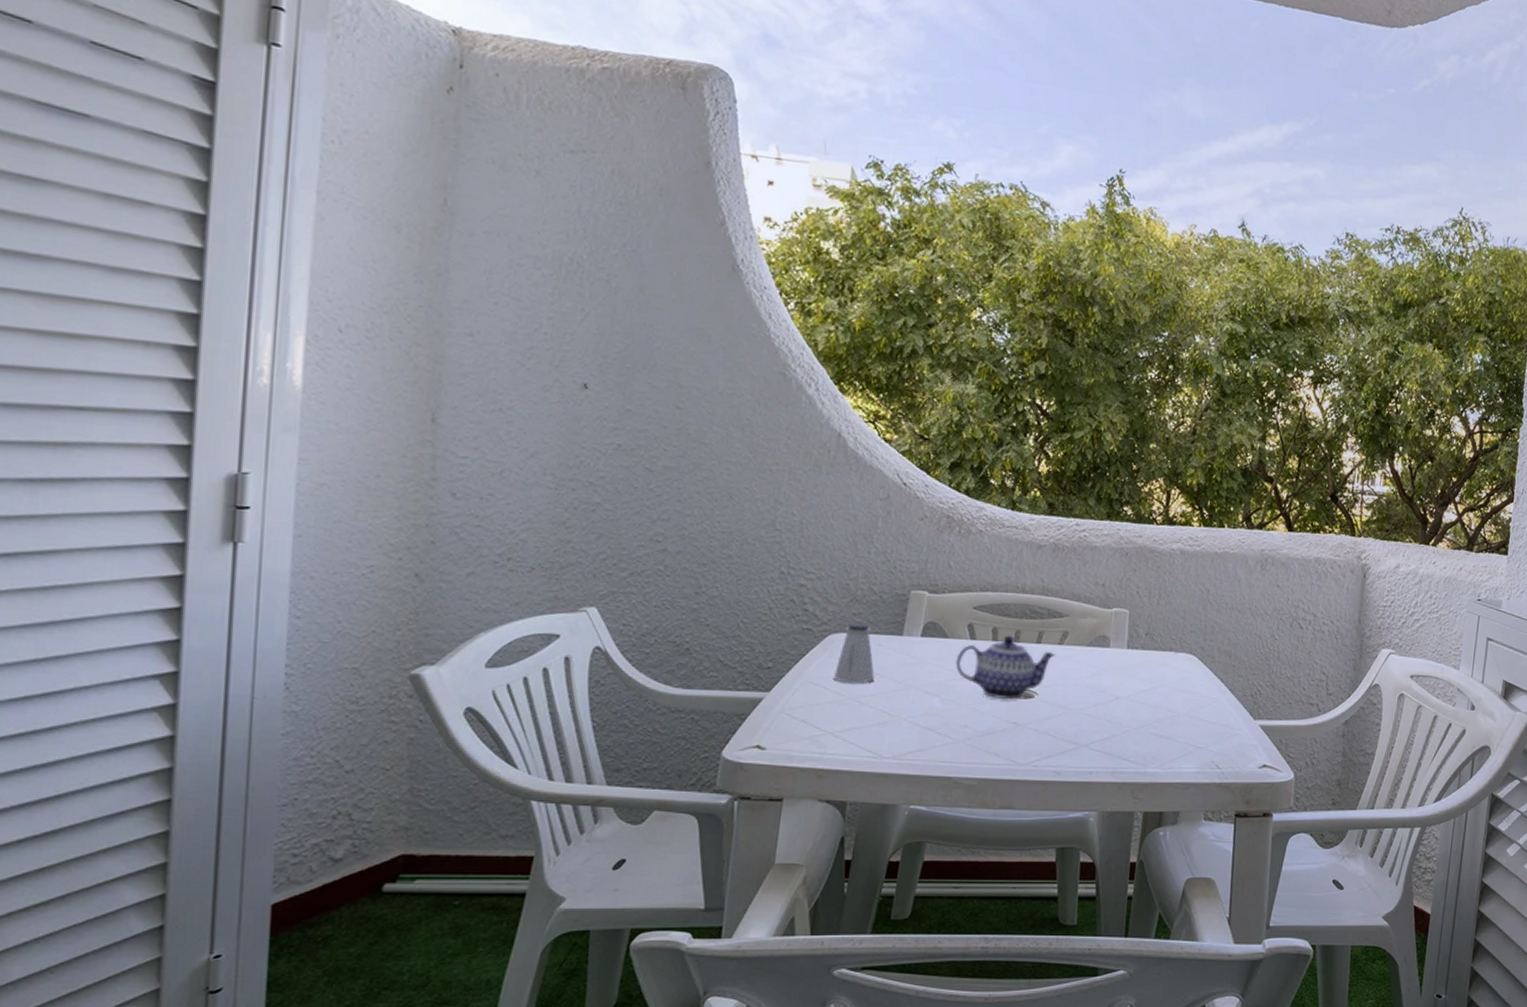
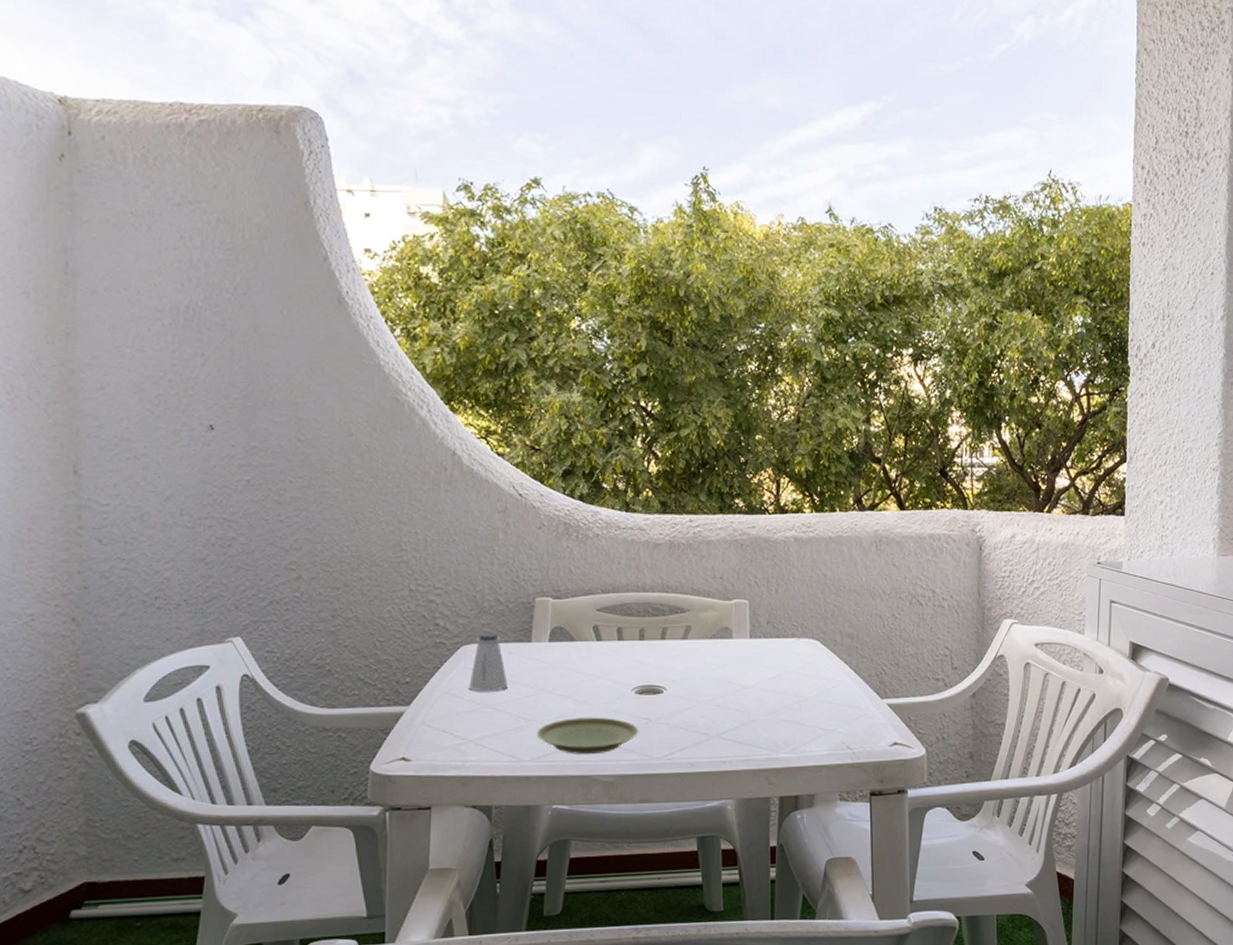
plate: none [899,717,1006,756] -> present [536,717,639,755]
teapot: present [955,635,1056,700] -> none [584,634,681,697]

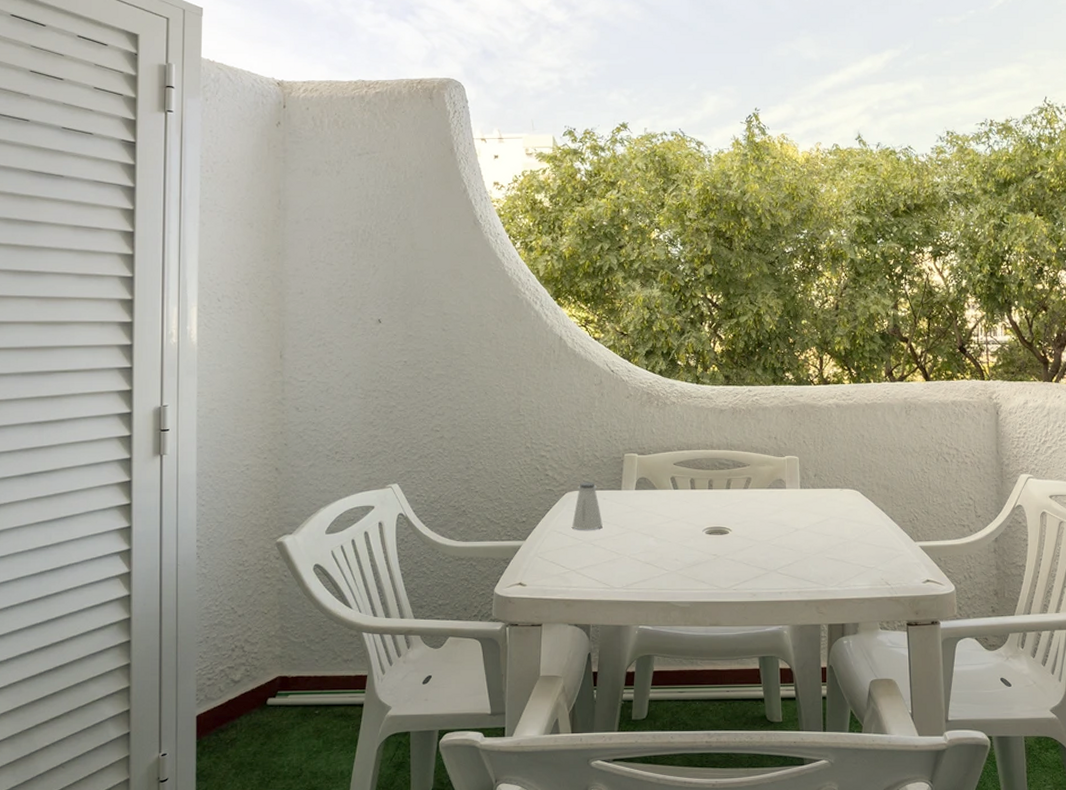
plate: present [536,717,639,755] -> none [625,553,709,584]

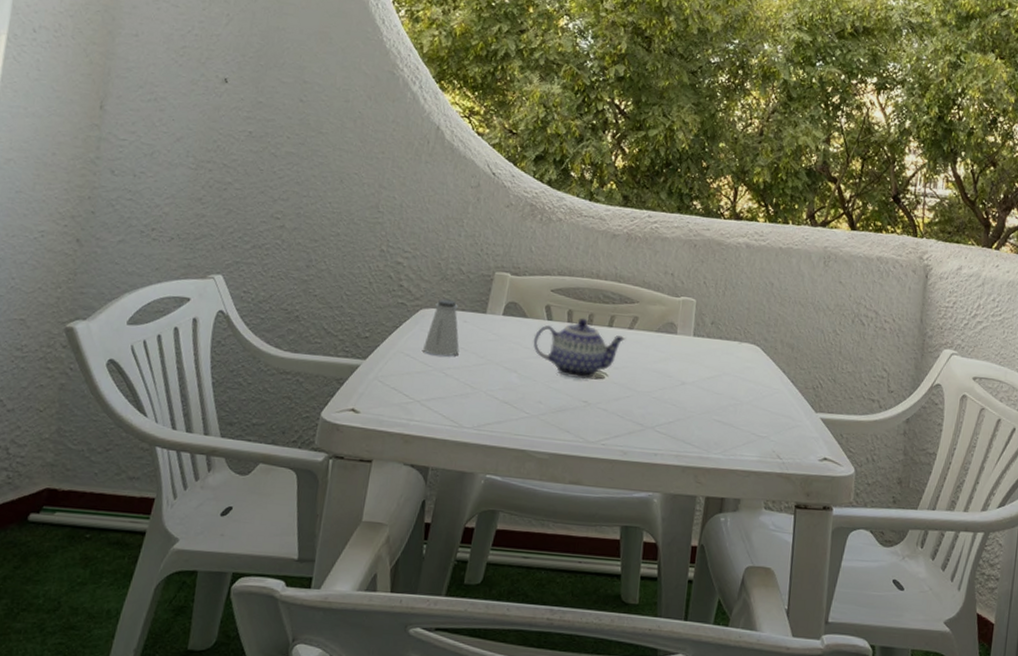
teapot: none [664,484,743,536] -> present [533,317,626,380]

